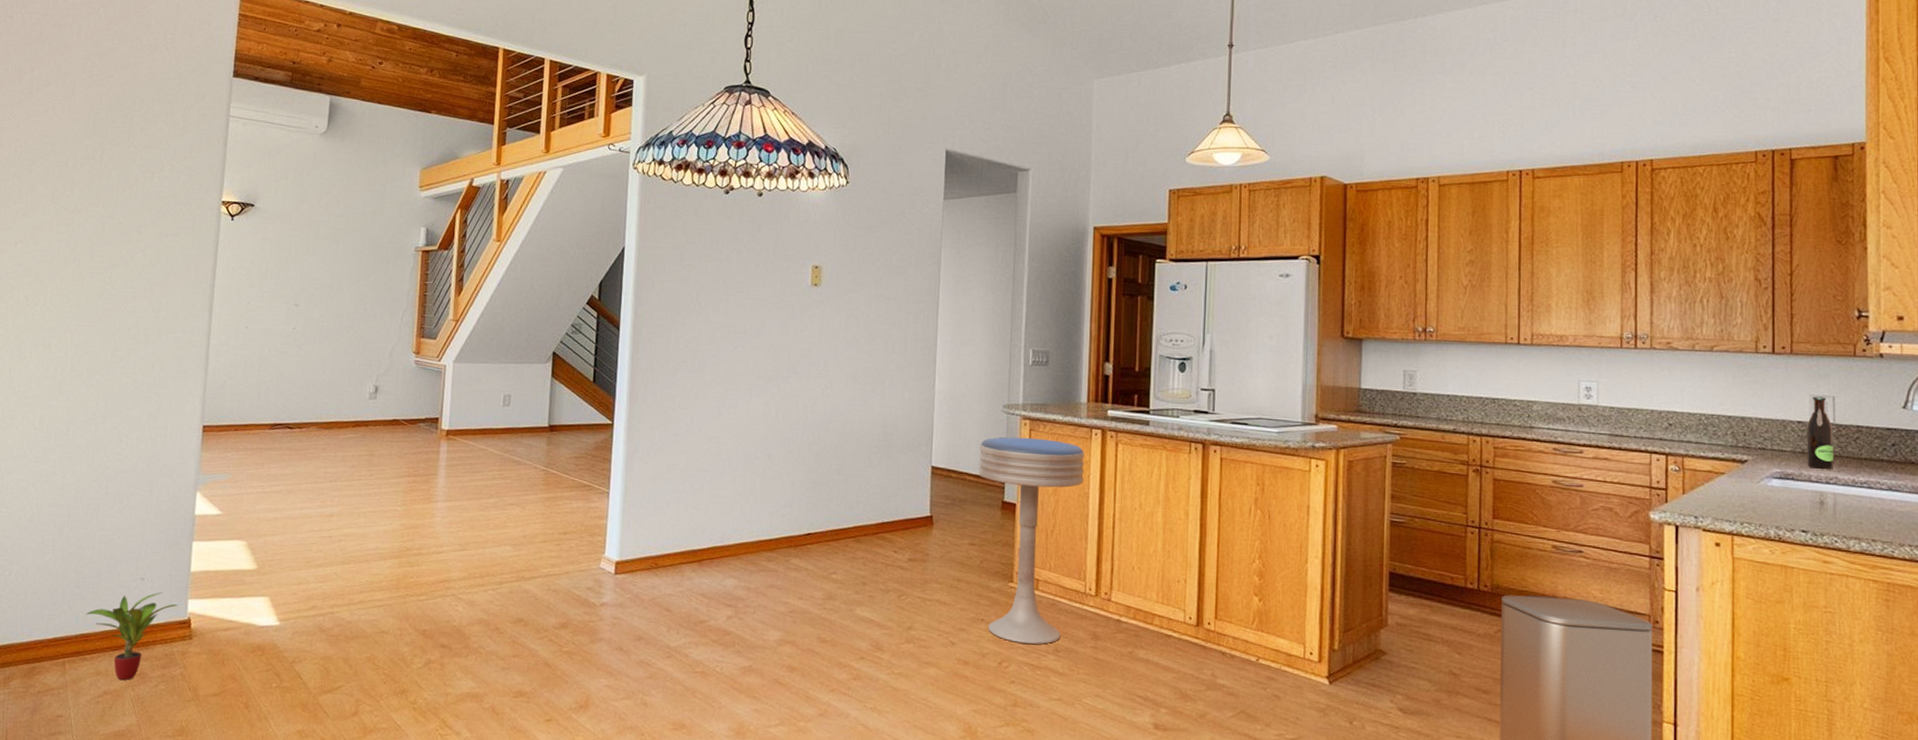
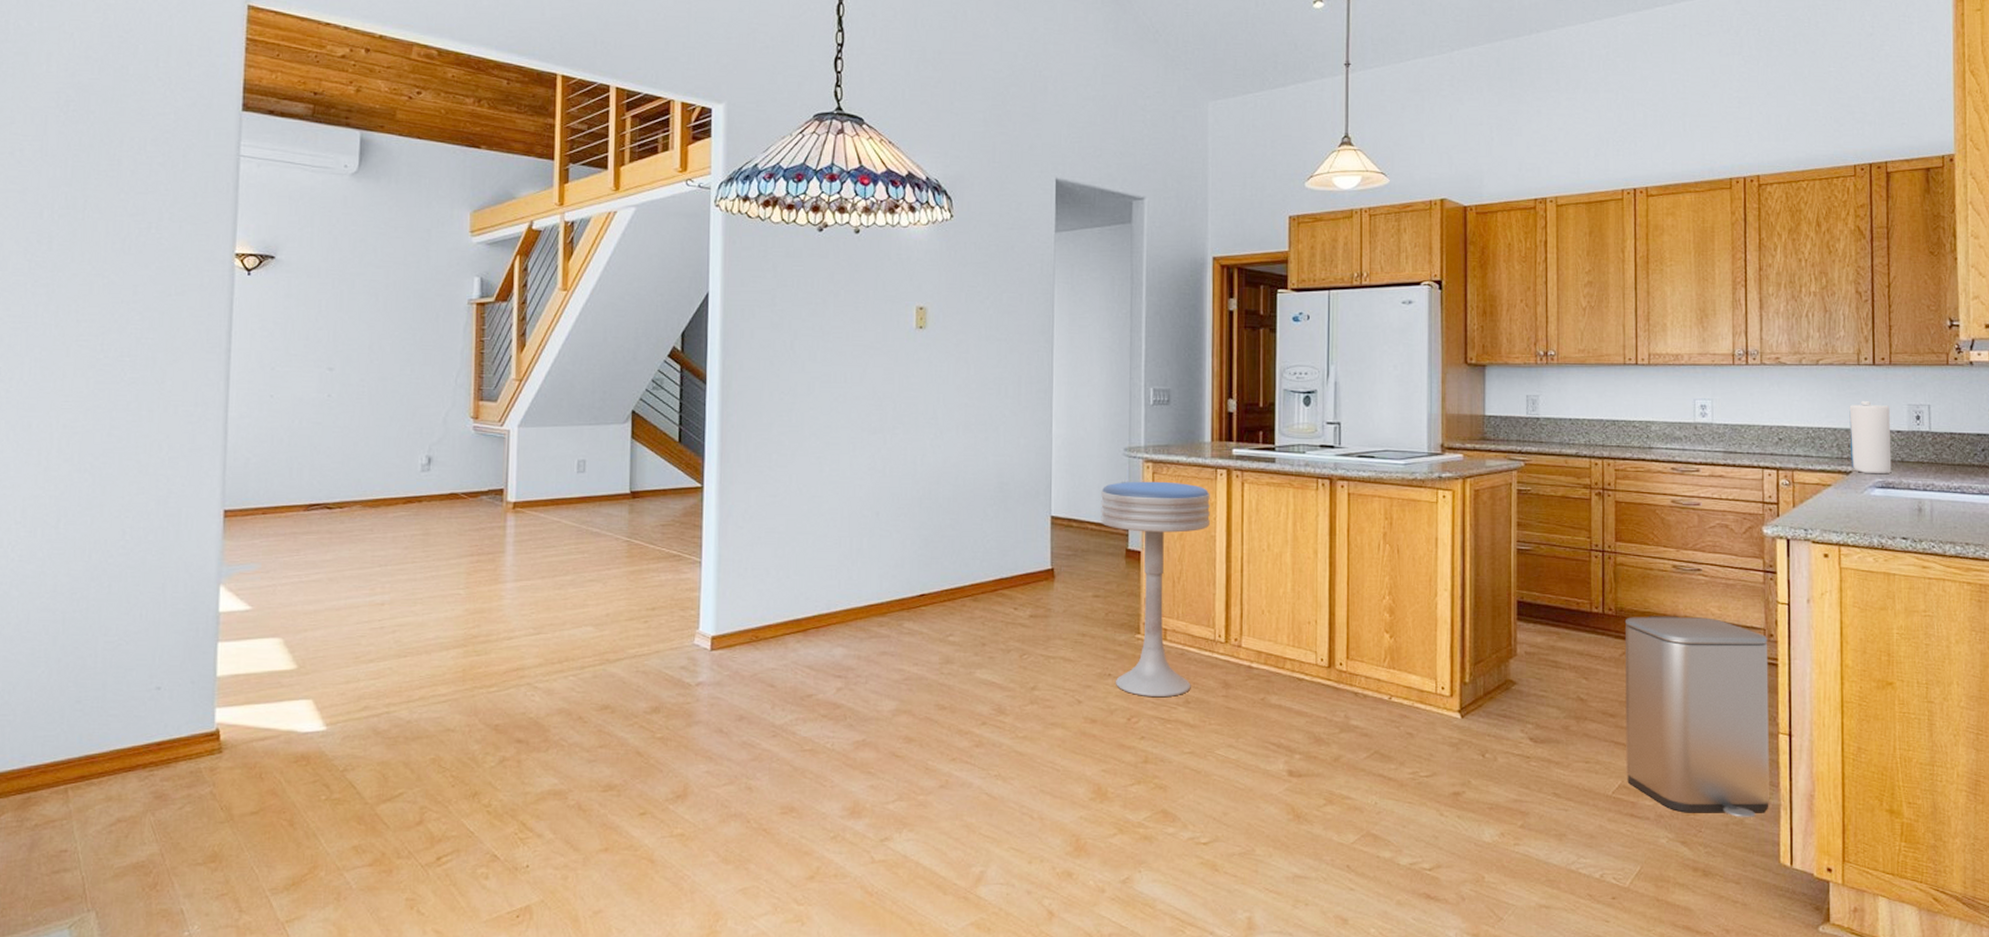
potted plant: present [85,592,179,680] -> none [90,701,204,804]
paper towel holder: none [1745,390,1791,464] -> present [1849,401,1892,473]
bottle: present [1807,396,1833,469] -> none [1905,406,1930,476]

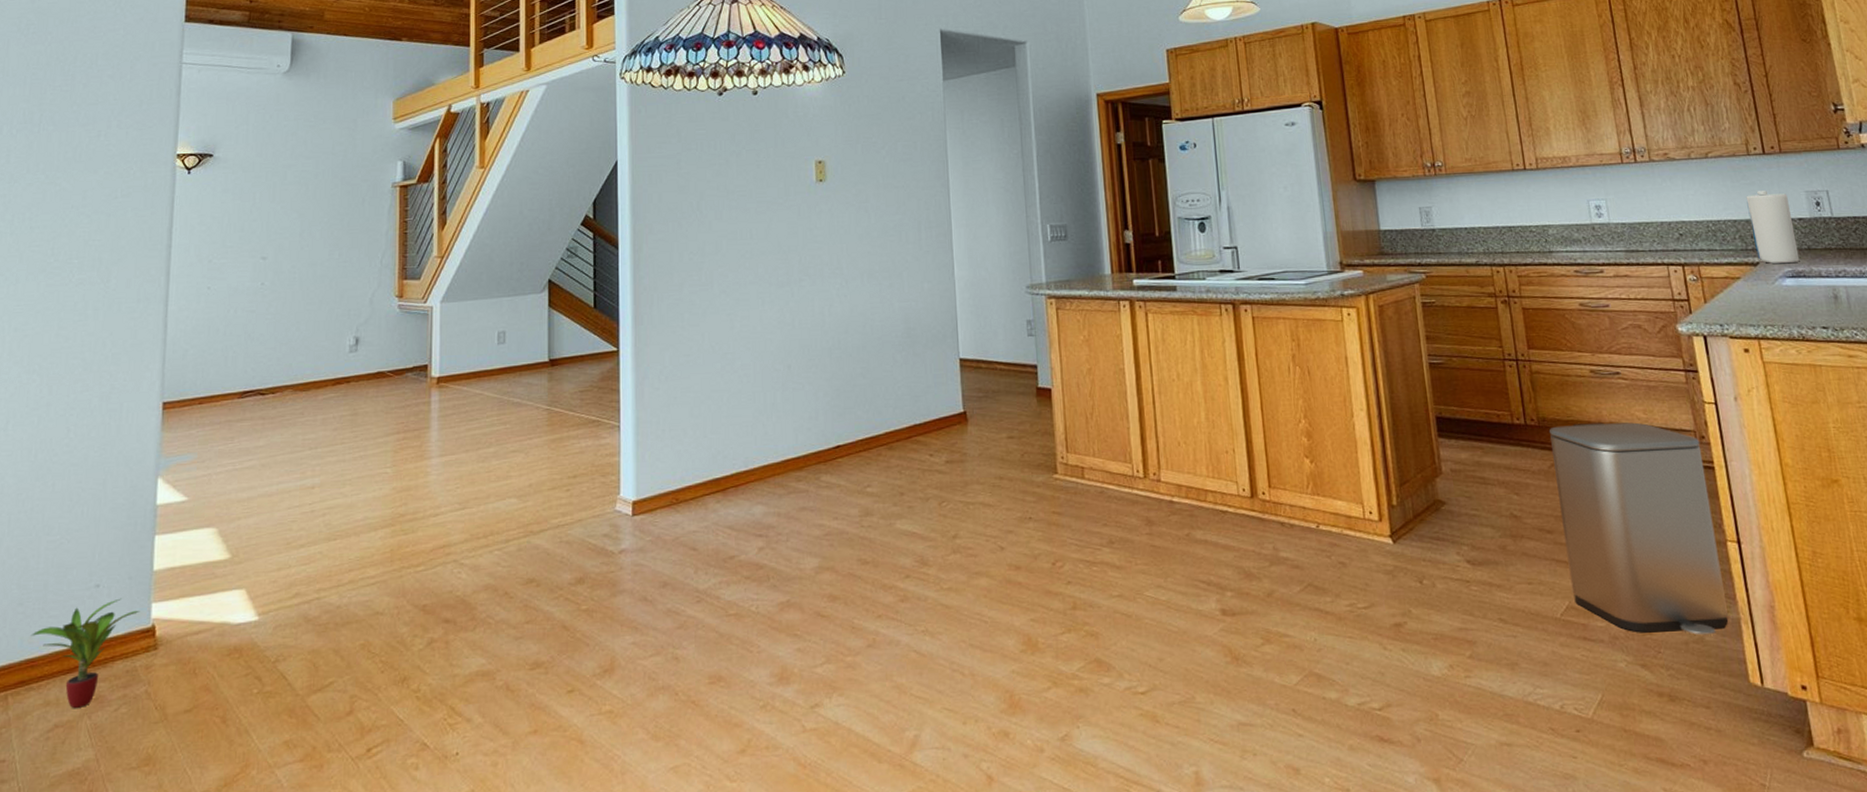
potted plant: none [90,701,204,804] -> present [30,598,140,708]
bar stool: present [1101,481,1210,698] -> none [1007,316,1117,540]

